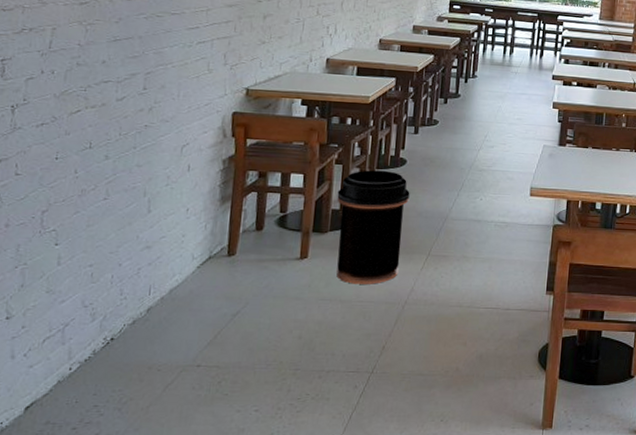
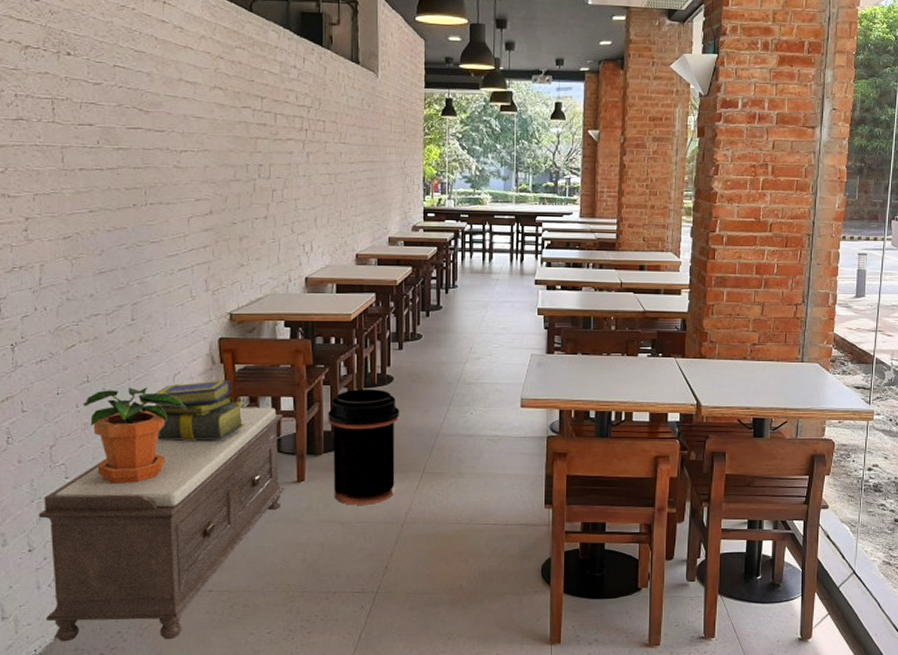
bench: none [18,180,292,416] -> present [38,405,285,642]
potted plant: none [82,156,193,254] -> present [82,387,188,485]
stack of books: none [158,154,252,213] -> present [154,380,246,441]

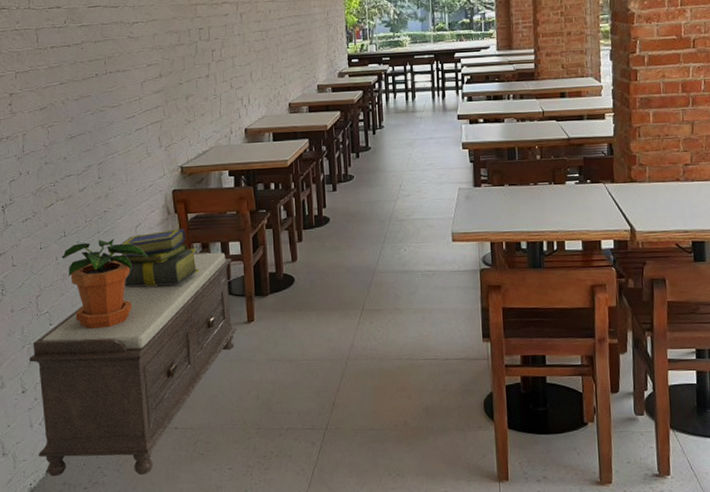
trash can: present [328,389,399,505] -> none [271,230,337,343]

